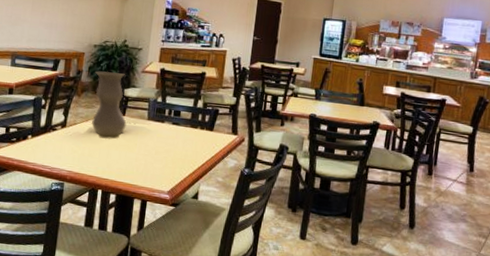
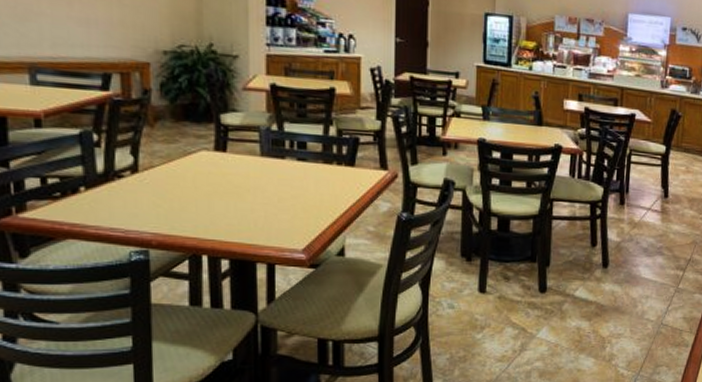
vase: present [92,71,127,140] -> none [171,89,231,187]

